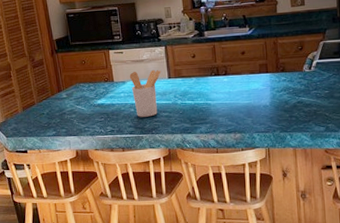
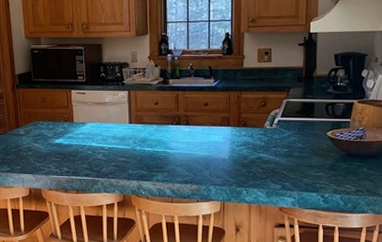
utensil holder: present [129,69,162,117] -> none [90,113,123,161]

